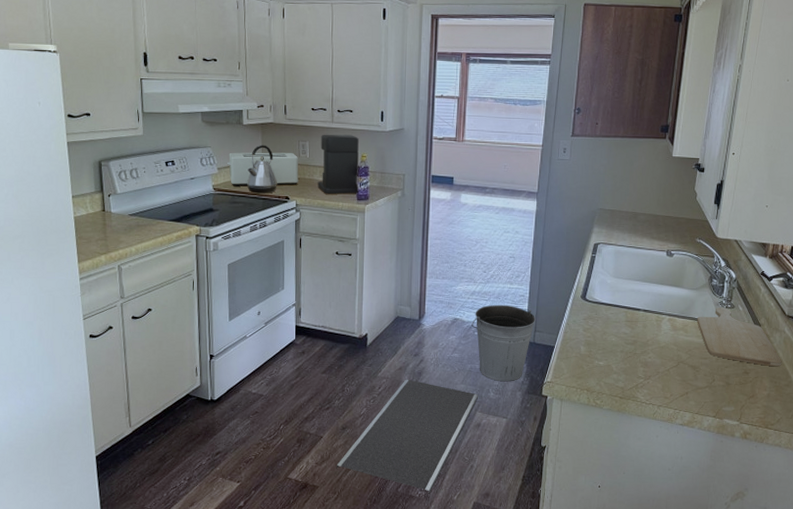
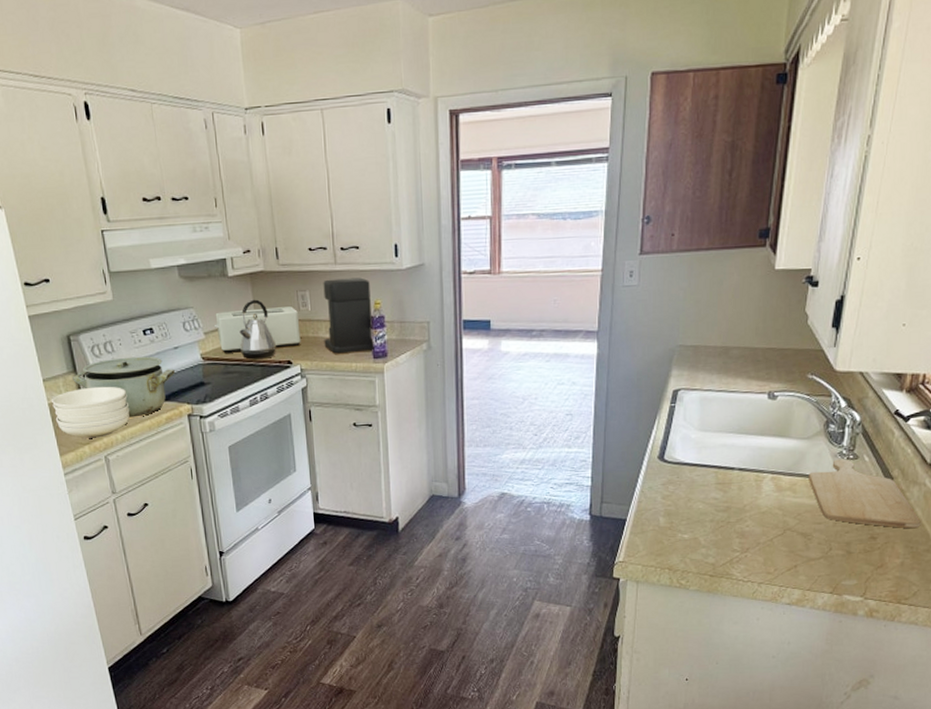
bowl: none [78,205,146,249] -> present [52,386,130,439]
saucepan: none [99,183,189,234] -> present [72,356,175,418]
door mat: present [336,379,478,494] -> none [374,567,535,695]
bucket: present [471,304,536,382] -> none [523,473,602,565]

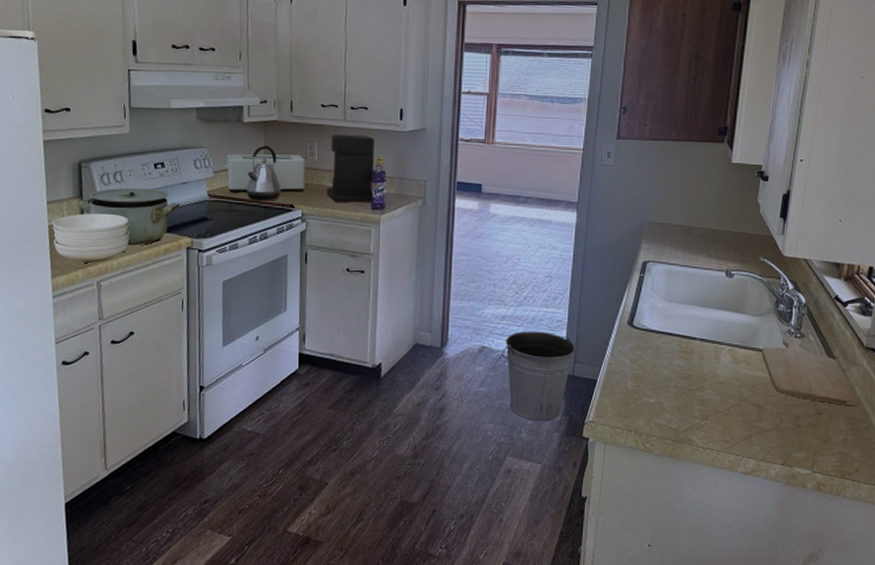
bucket: none [523,473,602,565] -> present [501,331,576,421]

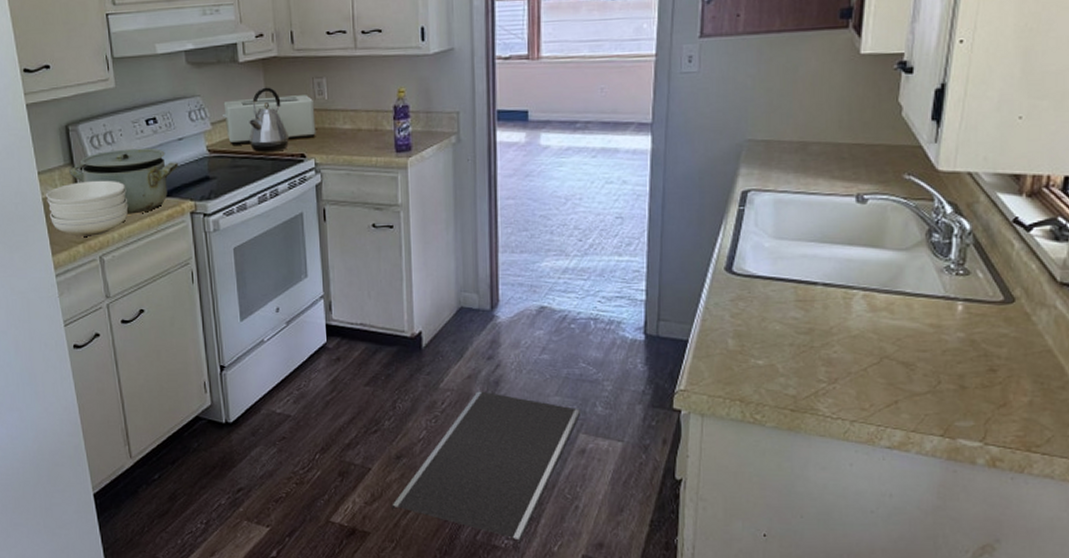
coffee maker: present [326,134,375,203] -> none [341,63,397,147]
door mat: none [343,417,508,552] -> present [392,391,580,544]
bucket: present [501,331,576,421] -> none [565,284,659,392]
chopping board: present [762,336,860,407] -> none [909,274,1052,361]

